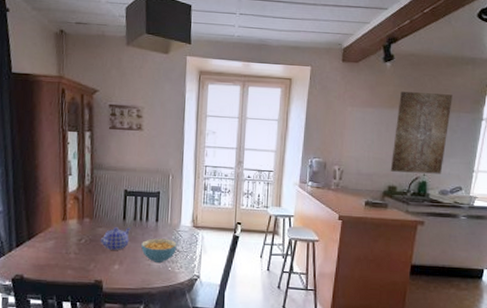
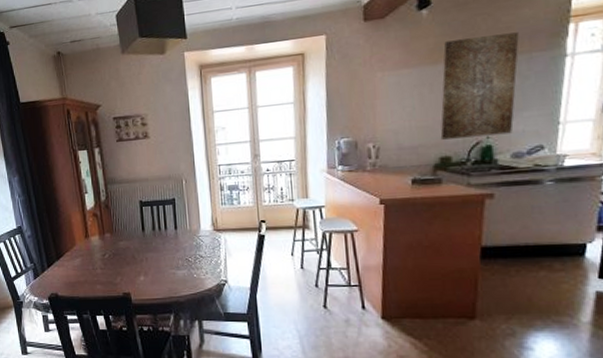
teapot: present [100,227,131,250] -> none [123,238,151,262]
cereal bowl: present [141,238,177,263] -> none [163,245,200,270]

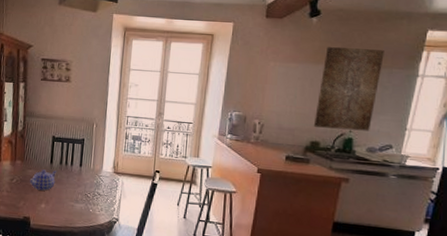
teapot: none [123,238,151,262] -> present [29,169,57,191]

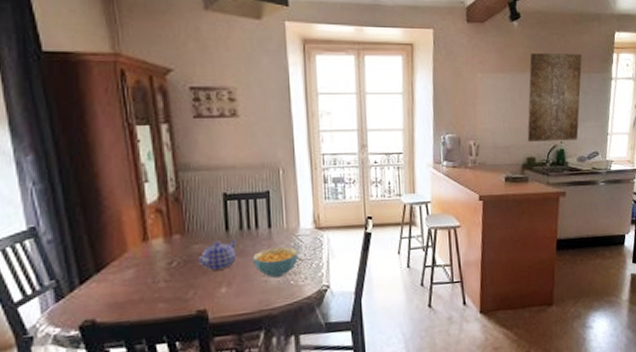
cereal bowl: none [66,181,99,205] -> present [253,246,298,277]

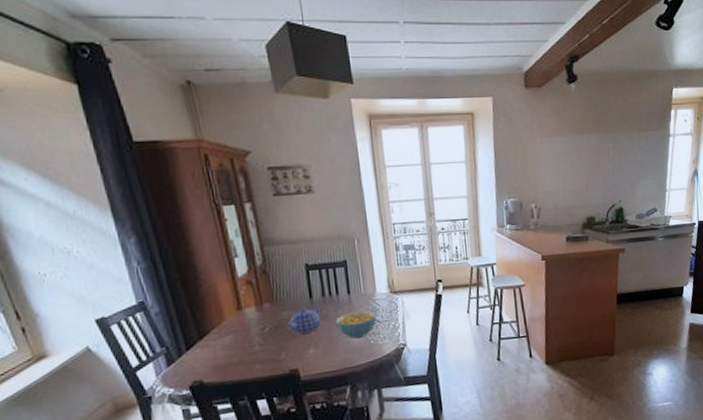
wall art: present [527,53,582,142] -> none [586,113,640,202]

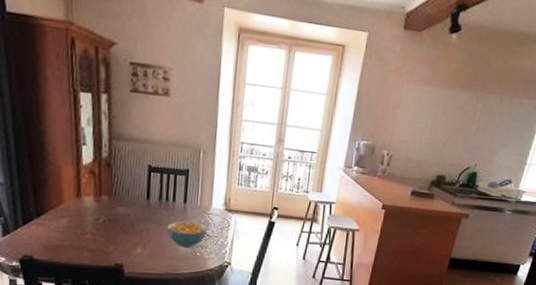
teapot: present [287,305,321,334] -> none [120,207,156,232]

